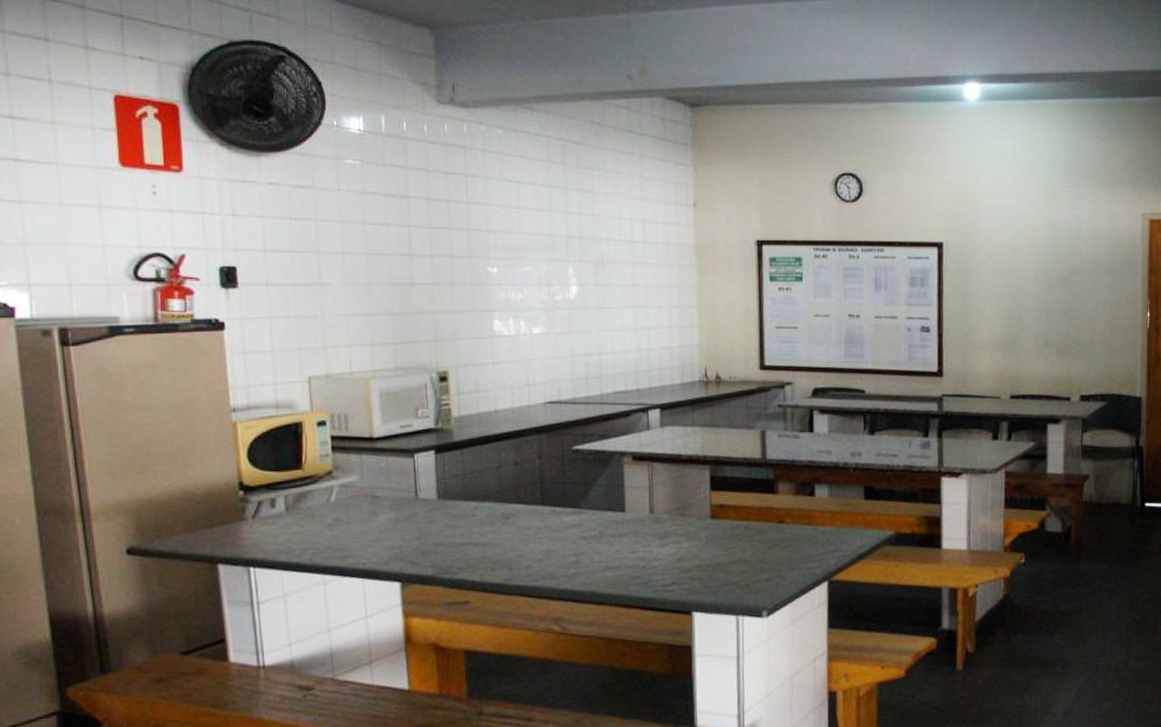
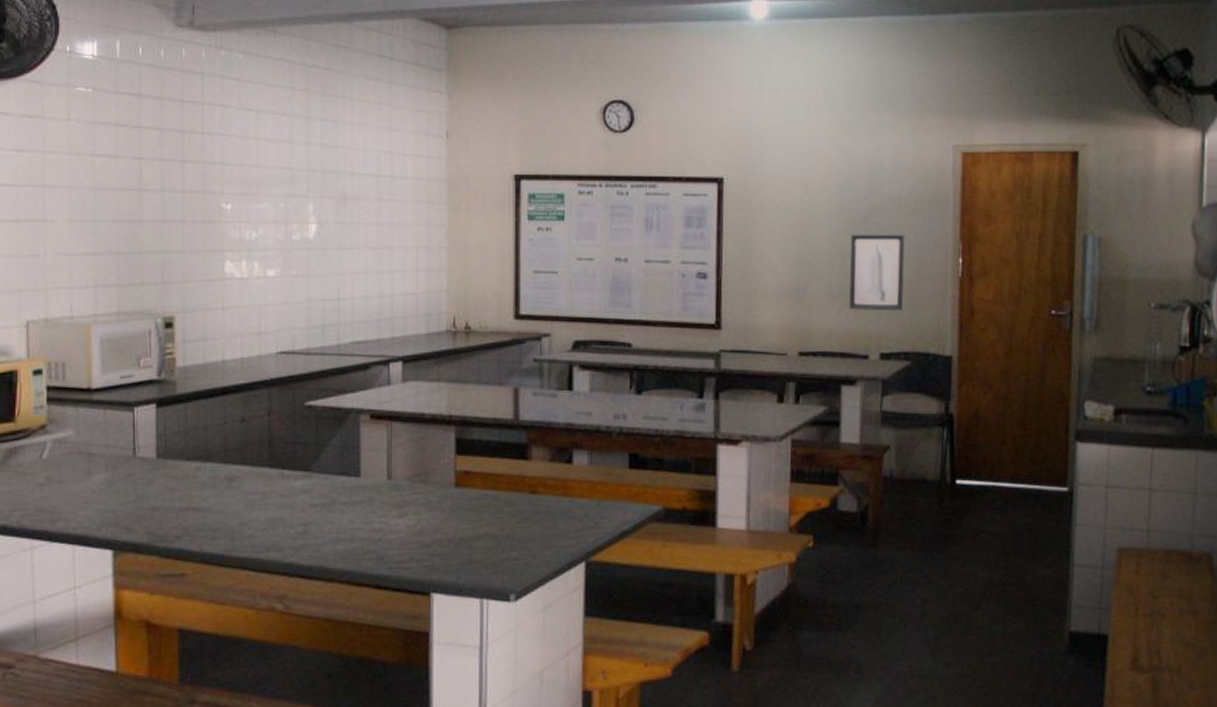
wall art: none [1053,291,1101,359] -> present [848,234,905,311]

